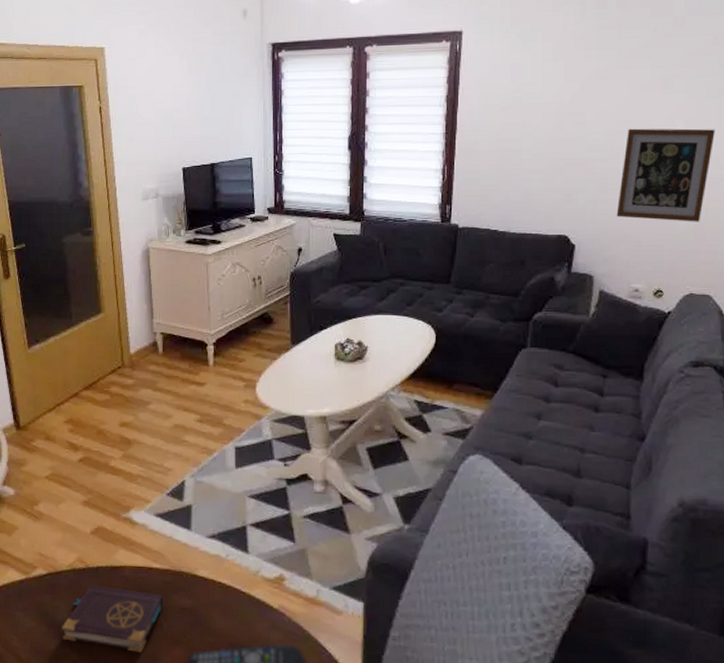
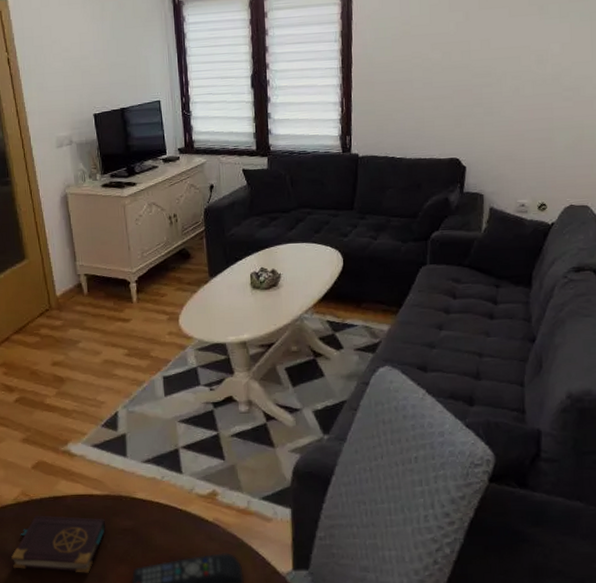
wall art: present [616,128,715,222] -> none [502,51,588,139]

